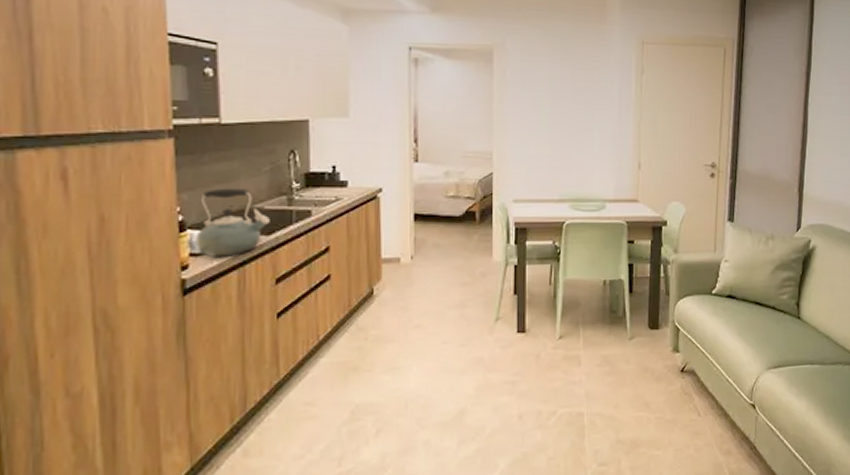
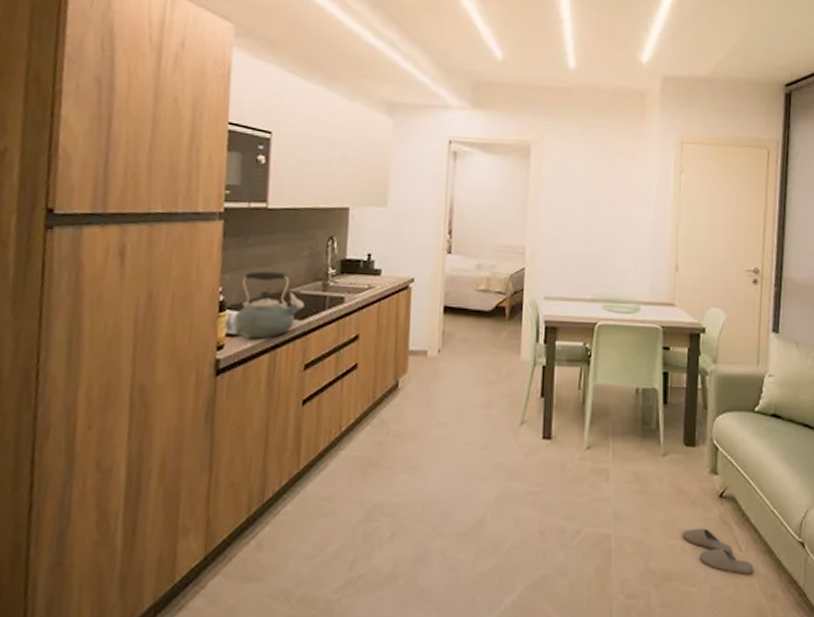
slippers: none [648,400,712,436] -> present [682,528,754,575]

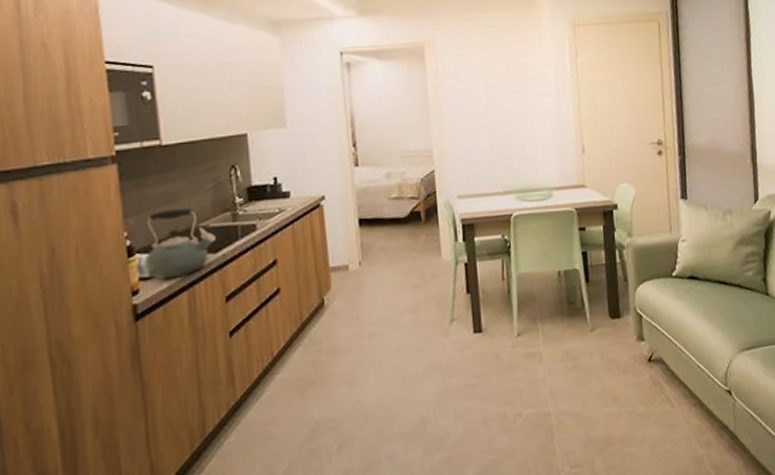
slippers: present [682,528,754,575] -> none [617,392,688,429]

